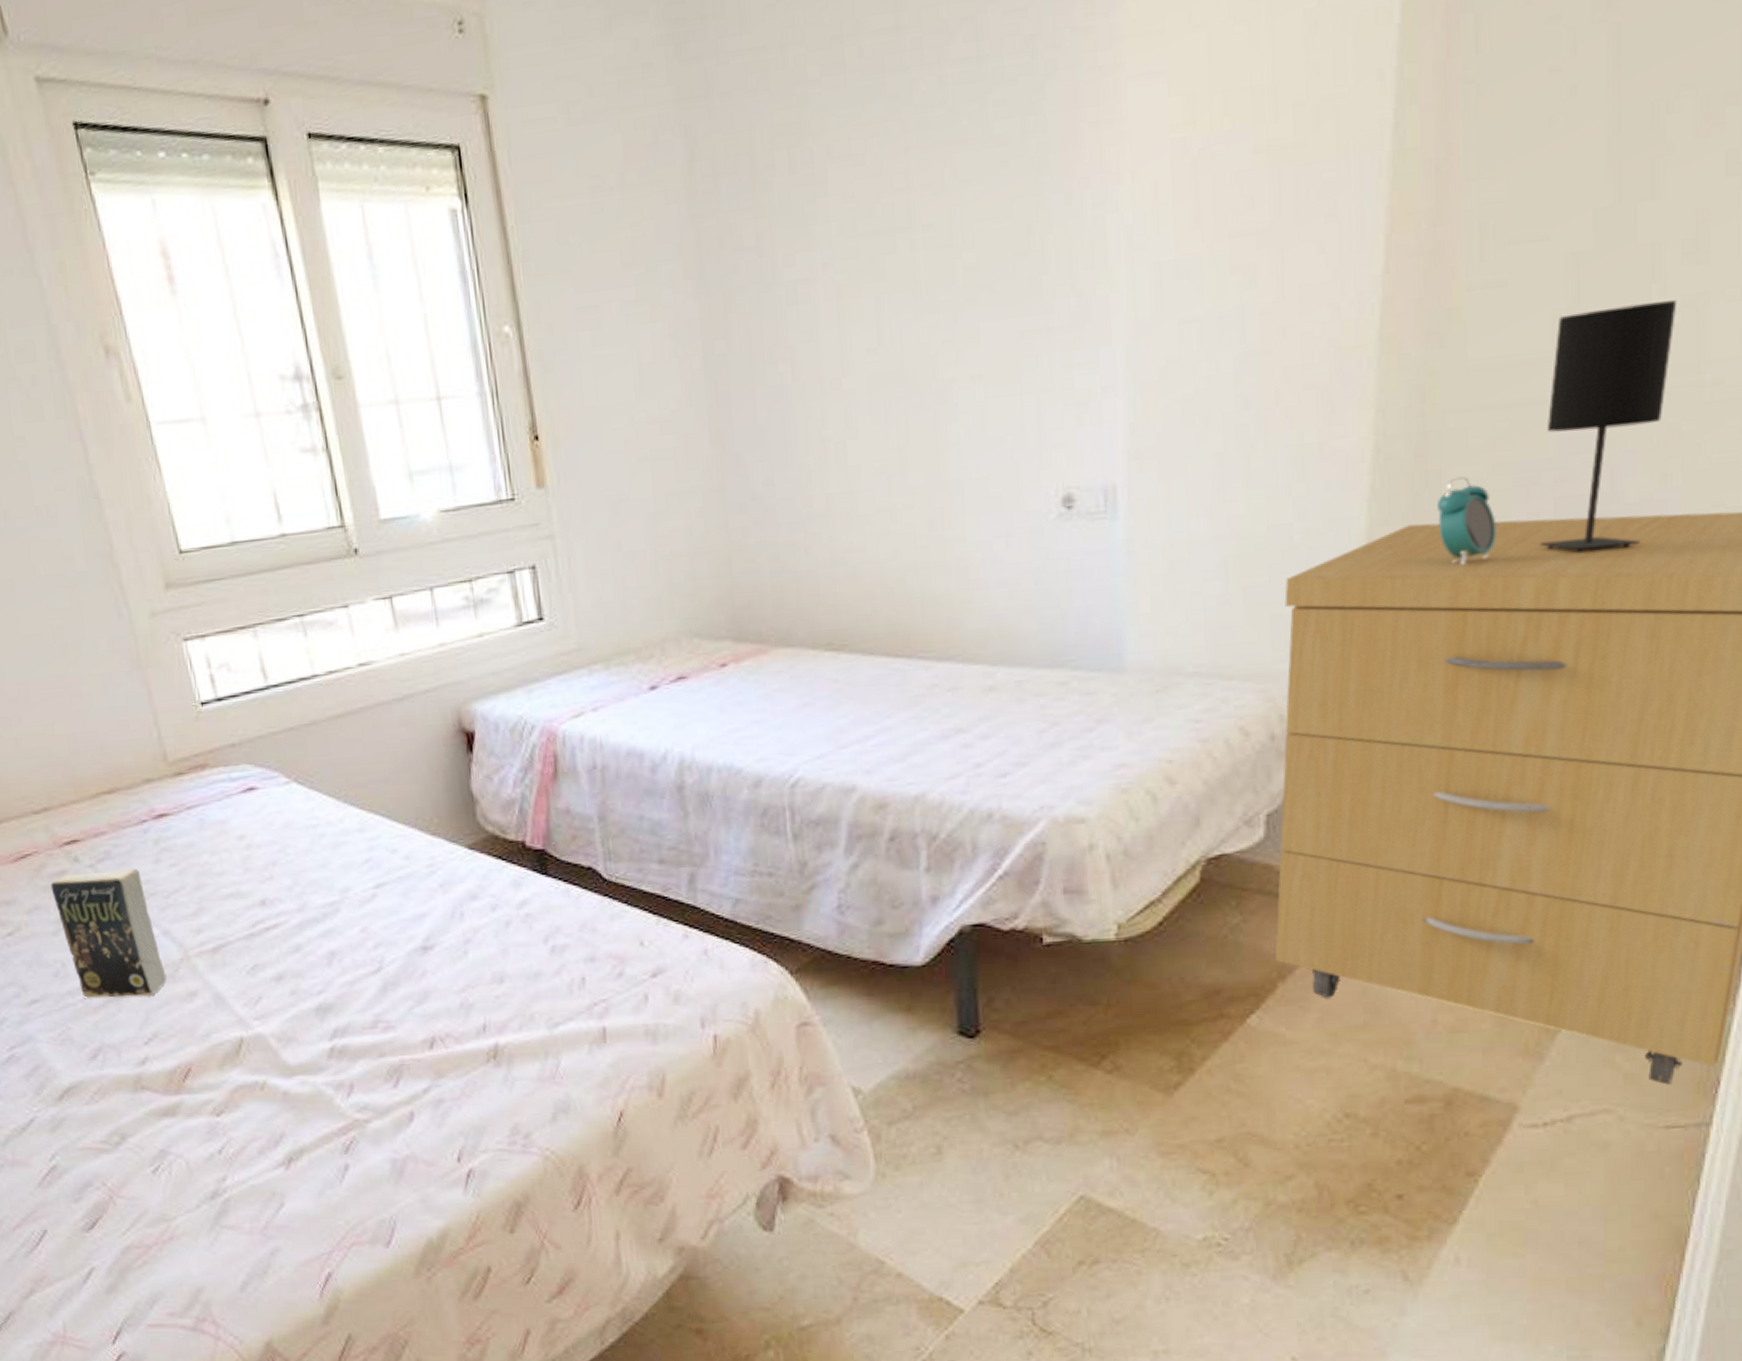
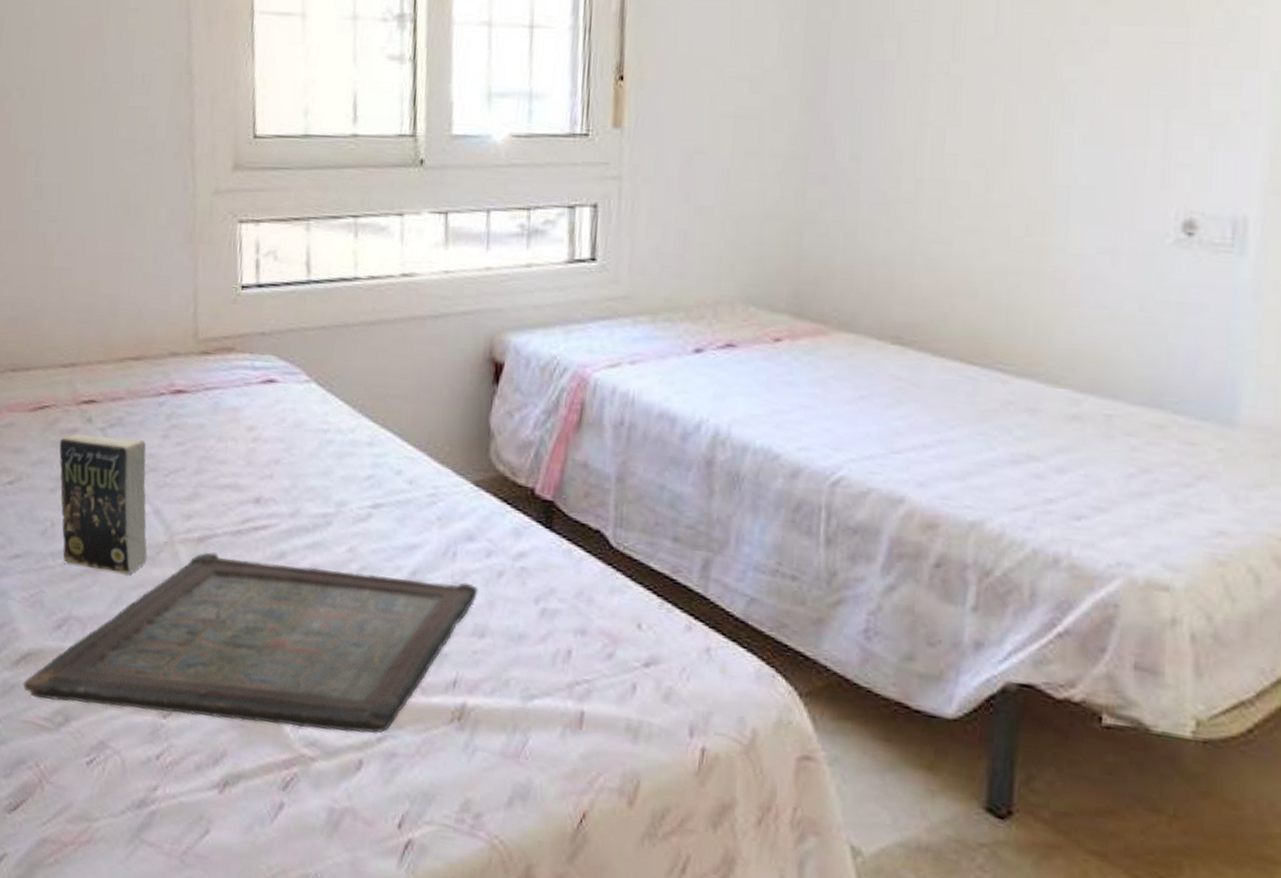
serving tray: none [71,937,491,1126] -> present [23,552,478,733]

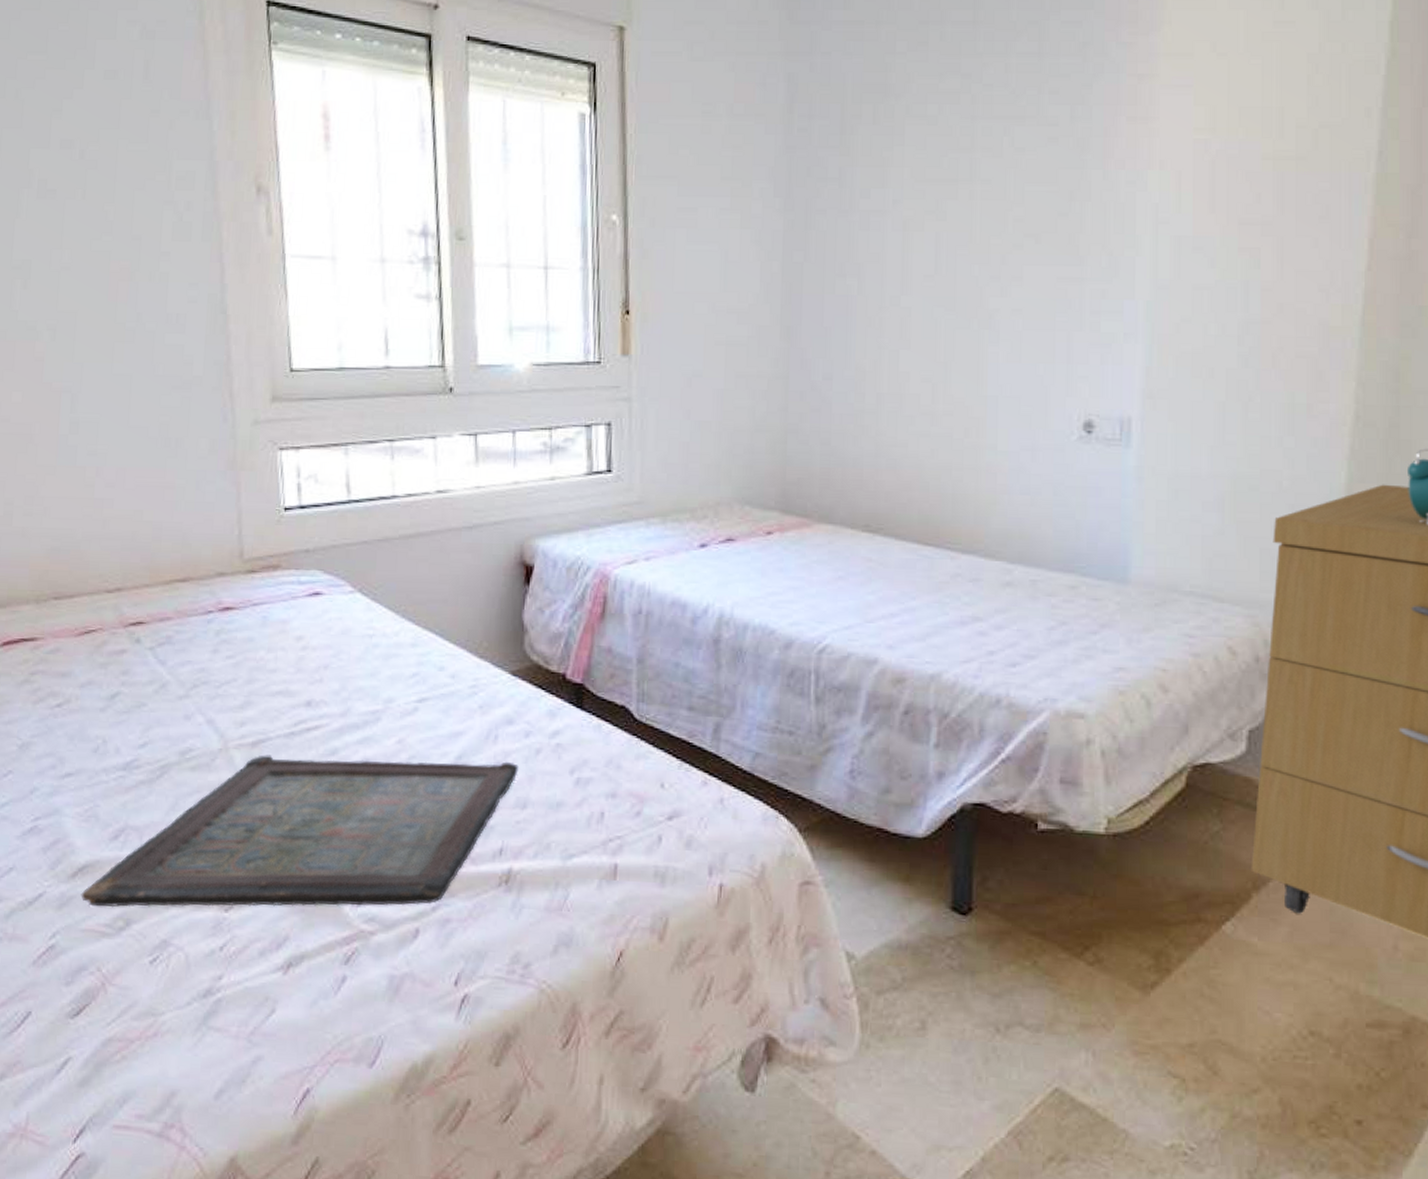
book: present [59,434,148,574] -> none [107,654,203,782]

